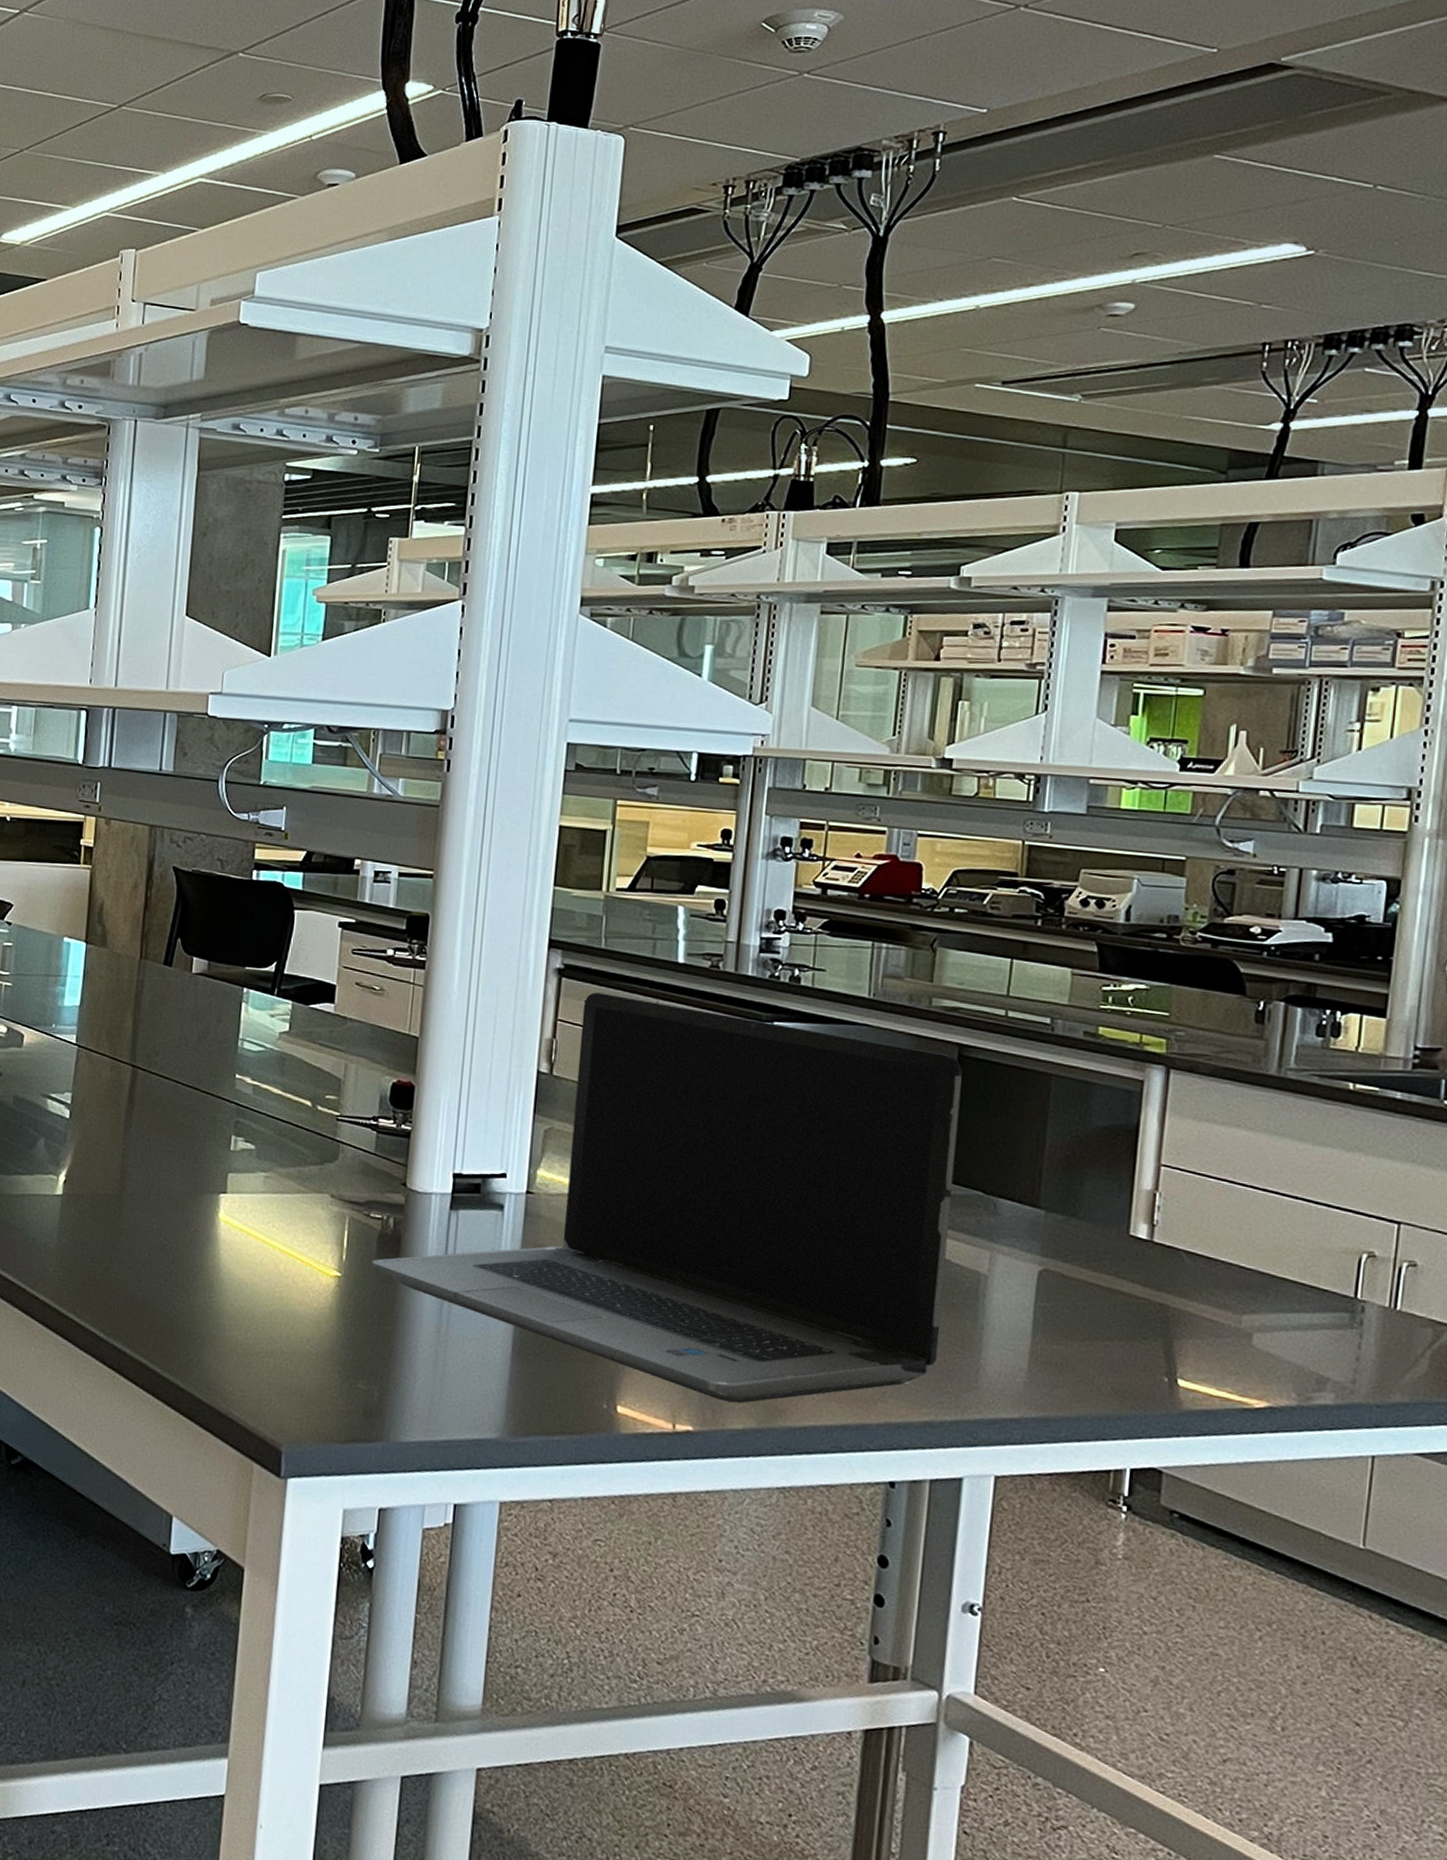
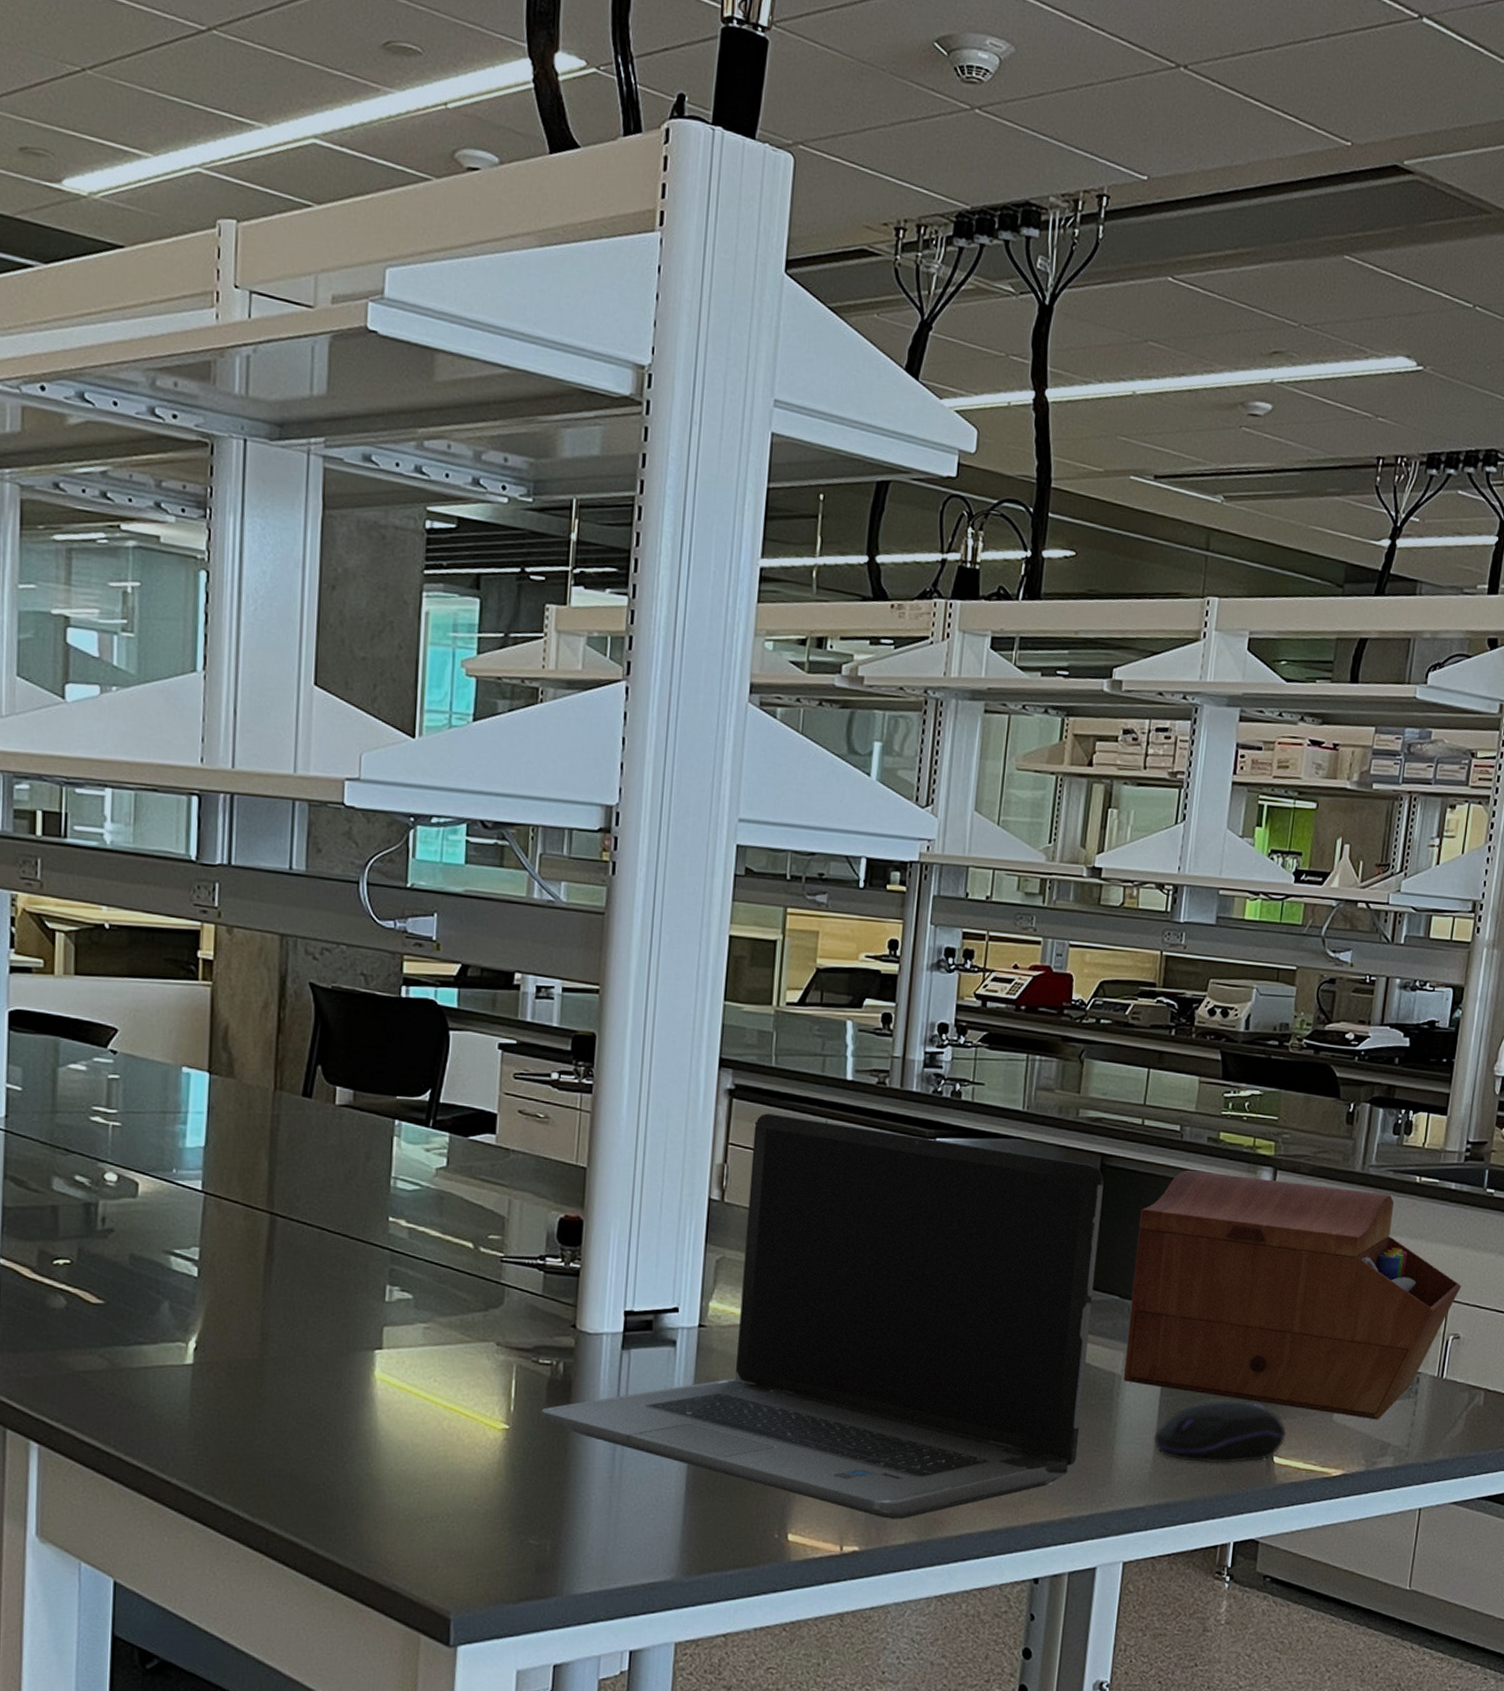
sewing box: none [989,1064,1415,1350] -> present [1123,1169,1461,1420]
computer mouse: none [1028,1311,1194,1383] -> present [1153,1400,1287,1464]

